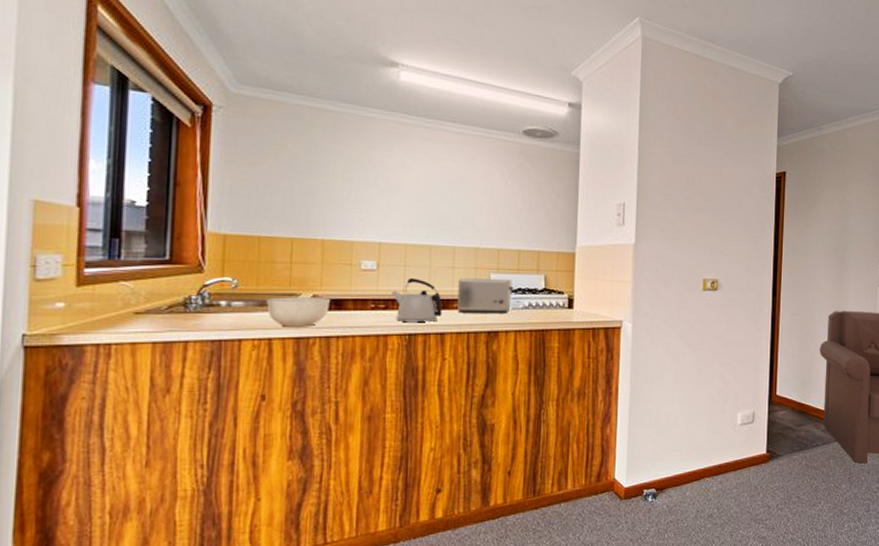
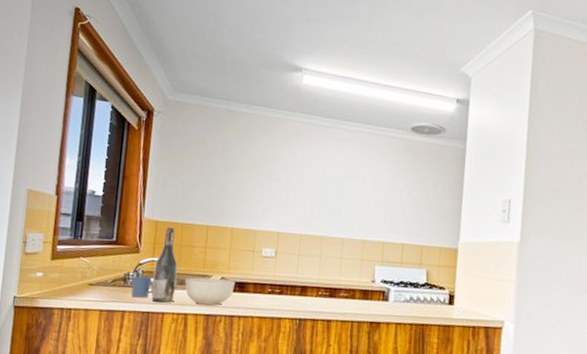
mug: none [195,300,224,326] -> present [131,276,153,299]
wine bottle: none [222,241,256,329] -> present [151,227,178,304]
kettle: present [391,278,443,323] -> none [286,266,330,309]
toaster: present [457,277,513,315] -> none [343,268,396,307]

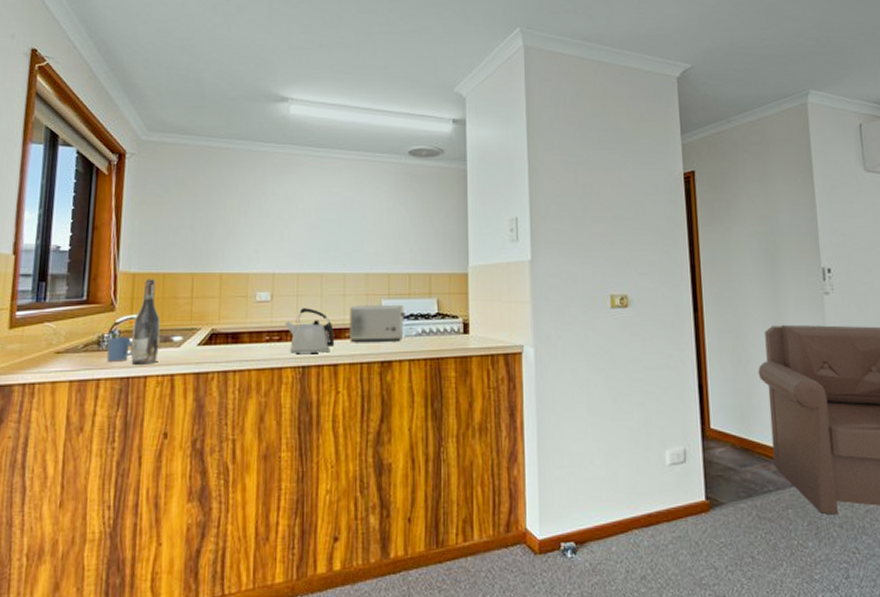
bowl: present [185,277,236,307] -> none [170,330,228,364]
kettle: none [286,266,330,309] -> present [285,308,335,355]
toaster: none [343,268,396,307] -> present [350,304,405,343]

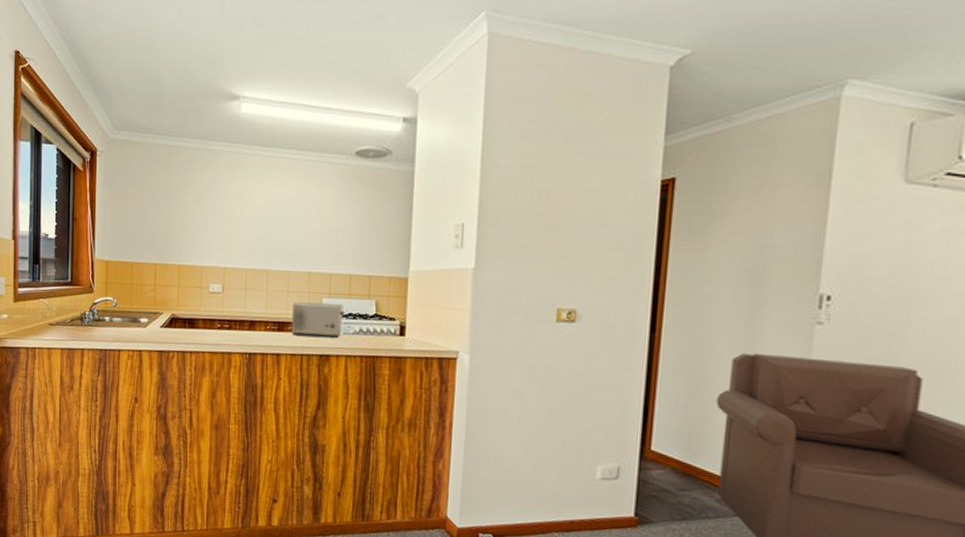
mug: present [106,337,132,363] -> none [88,315,108,337]
wine bottle: present [130,279,161,366] -> none [106,267,130,341]
kettle: present [285,308,335,355] -> none [234,301,278,343]

